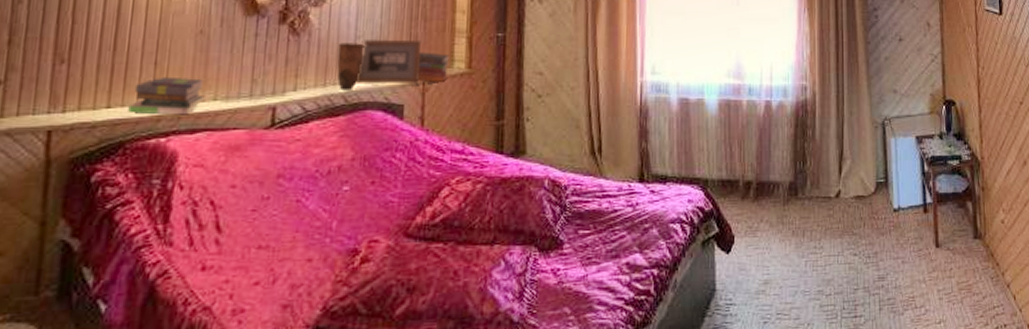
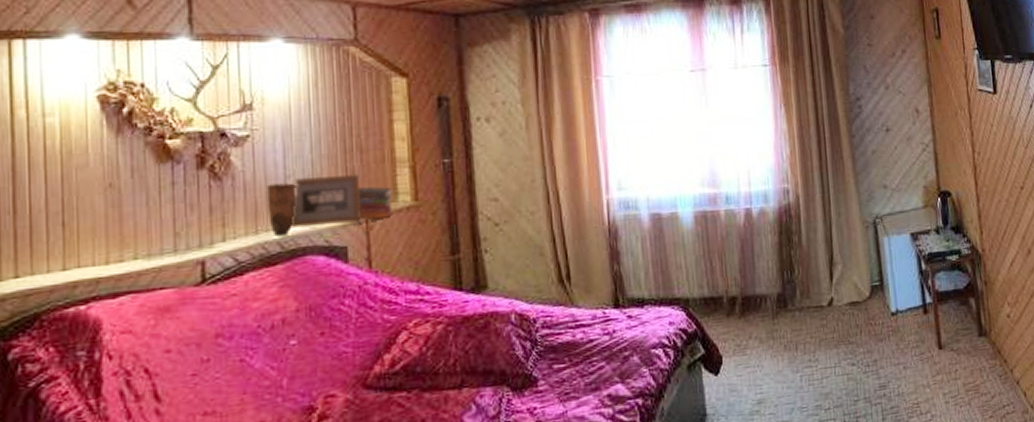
books: present [128,76,205,115] -> none [39,237,124,282]

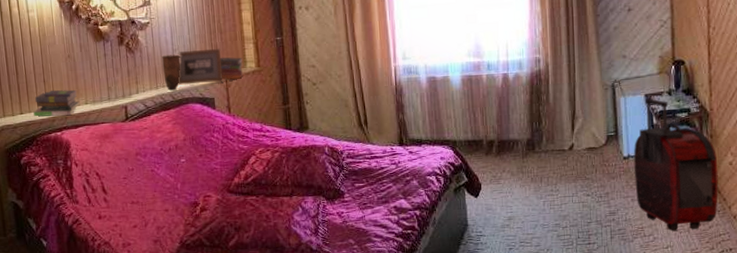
books: none [39,237,124,282] -> present [33,89,80,117]
suitcase: none [902,238,999,406] -> present [634,98,719,232]

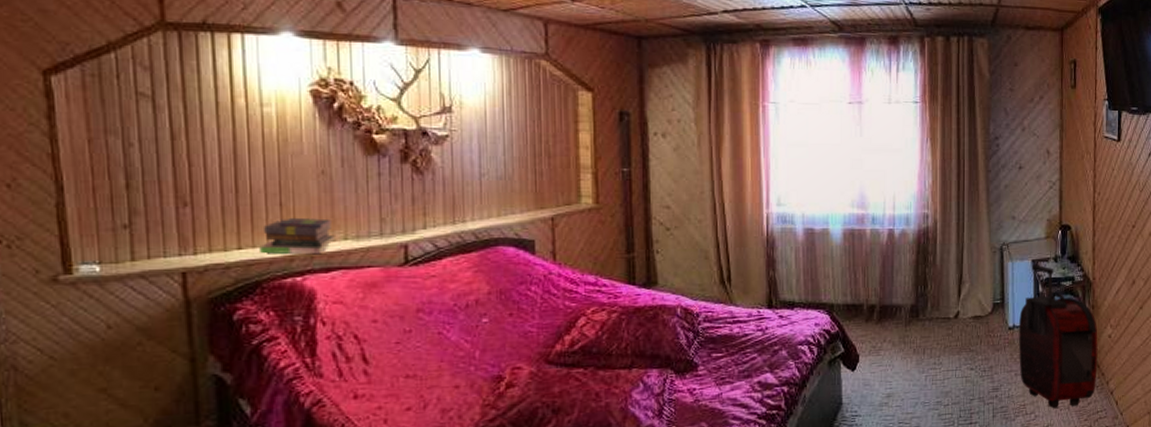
vase: present [162,54,180,92] -> none [464,180,490,229]
picture frame: present [177,48,223,85] -> none [484,176,549,221]
books: present [220,57,243,80] -> none [546,188,576,219]

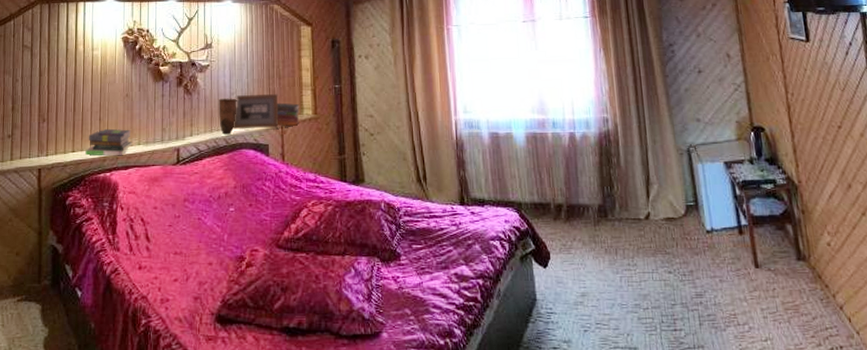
vase: none [464,180,490,229] -> present [219,98,237,136]
picture frame: none [484,176,549,221] -> present [233,93,279,130]
books: none [546,188,576,219] -> present [277,102,300,127]
suitcase: present [1019,264,1098,409] -> none [717,166,820,321]

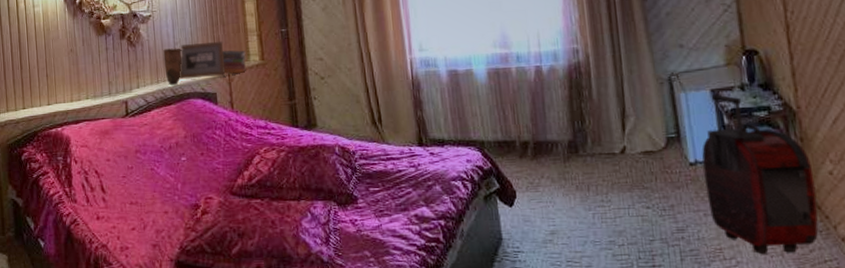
books: present [85,128,132,156] -> none [35,84,81,112]
suitcase: none [717,166,820,321] -> present [702,94,819,255]

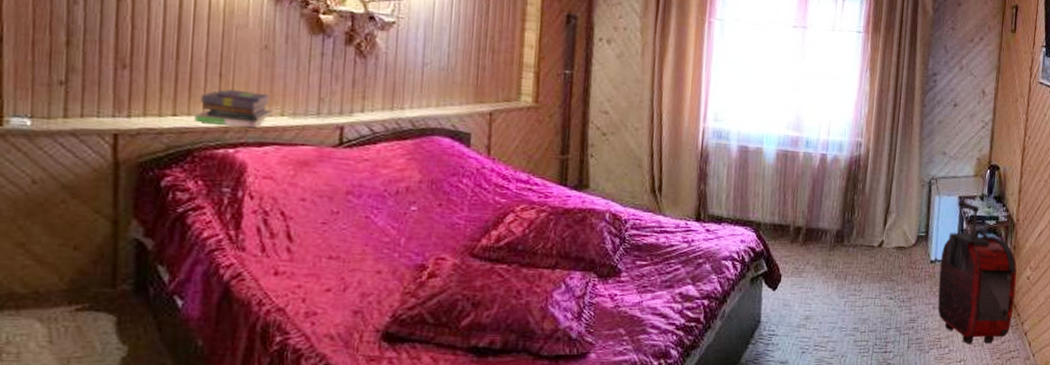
books: none [35,84,81,112] -> present [194,88,272,129]
vase: present [163,48,182,86] -> none [404,68,432,117]
picture frame: present [178,40,226,80] -> none [423,67,490,113]
books: present [223,50,246,74] -> none [485,83,517,116]

